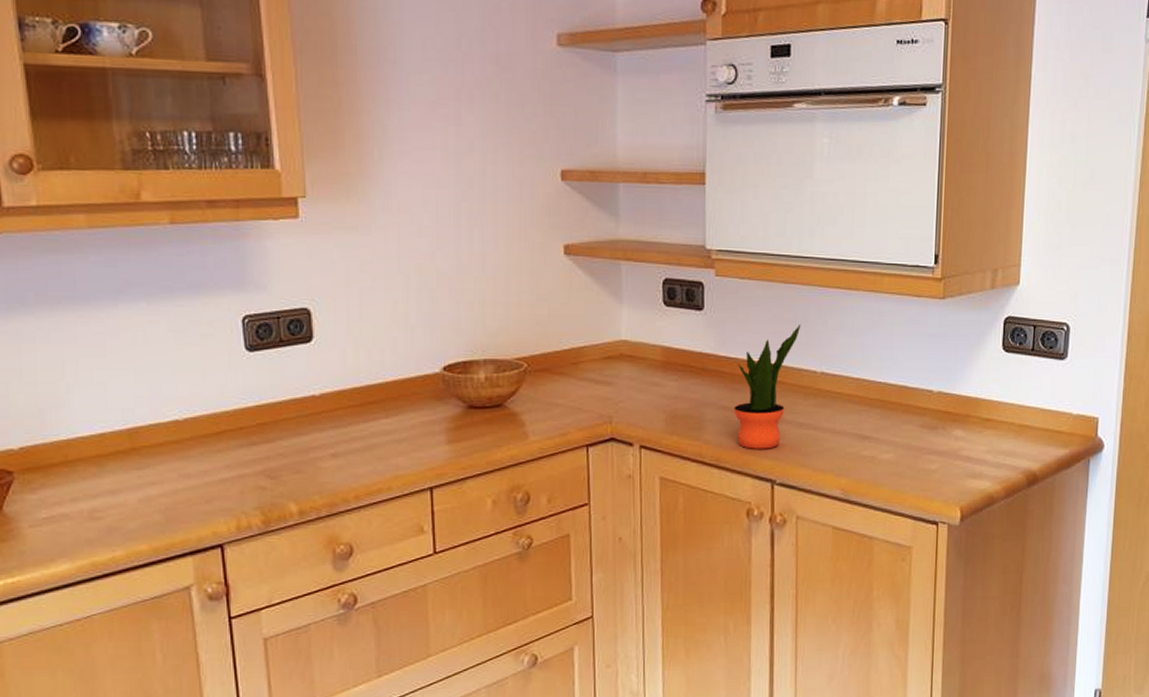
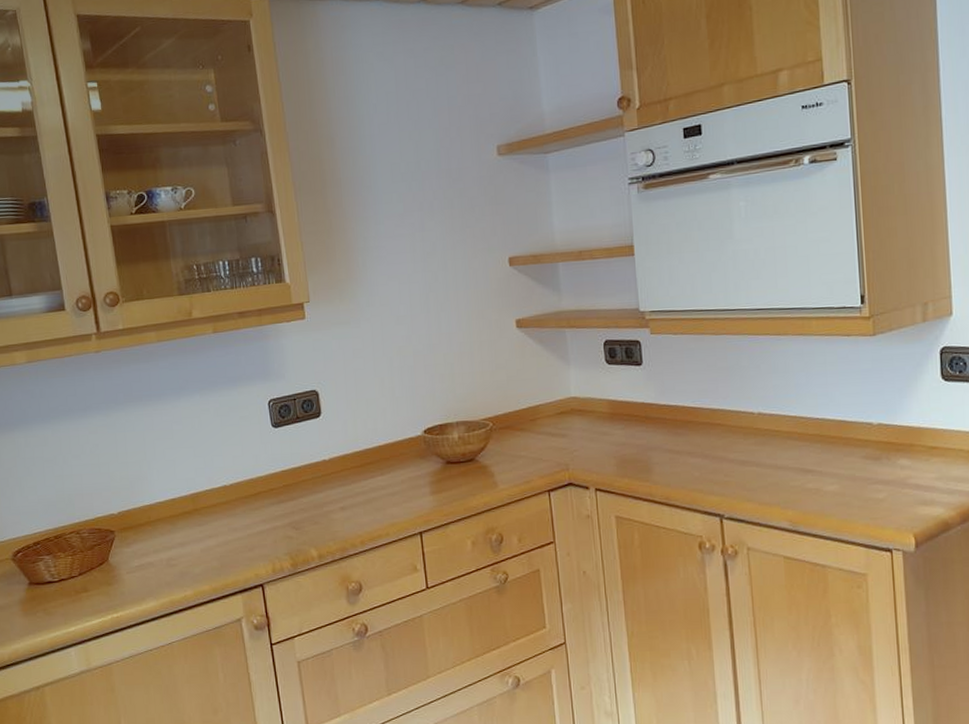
potted plant: present [734,323,801,449] -> none [678,370,735,487]

